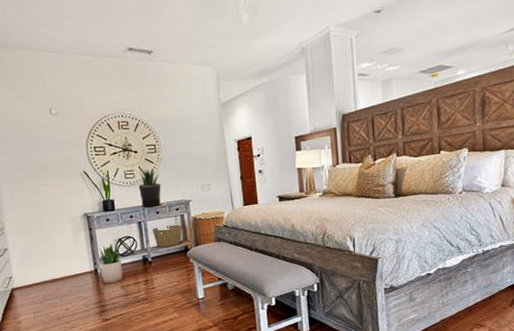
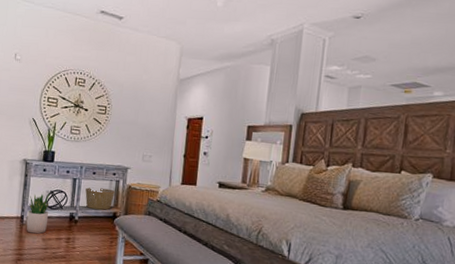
planter: present [138,167,161,208] -> none [80,126,104,167]

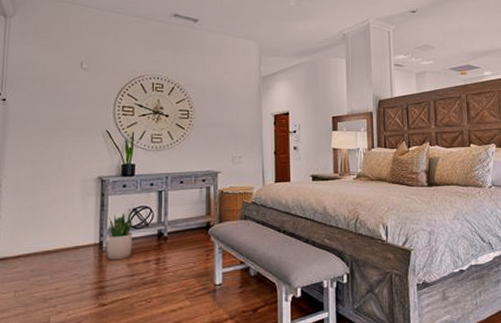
basket: present [85,187,115,210] -> none [173,197,206,221]

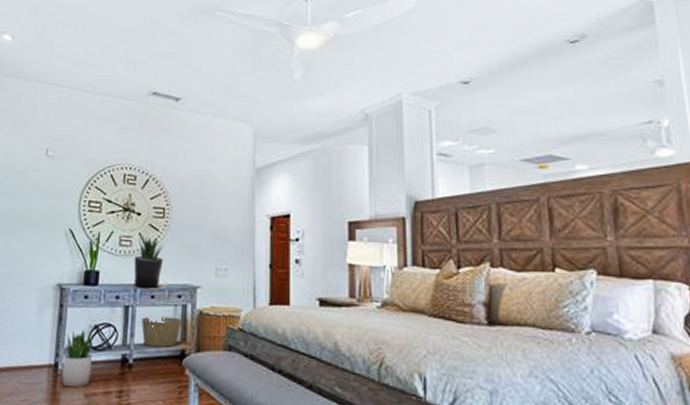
planter: none [164,132,189,176] -> present [133,234,164,289]
basket: none [173,197,206,221] -> present [141,316,181,348]

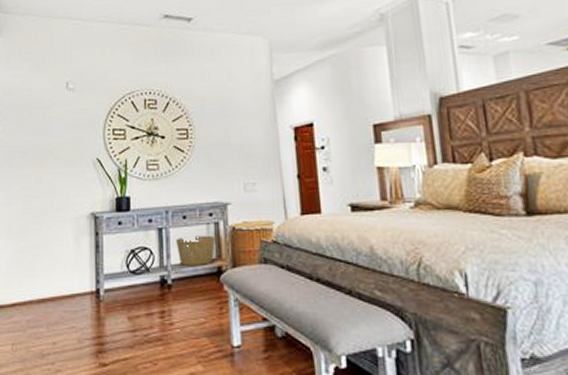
planter: present [62,329,94,388] -> none [104,254,133,312]
planter: present [133,234,164,289] -> none [162,157,192,210]

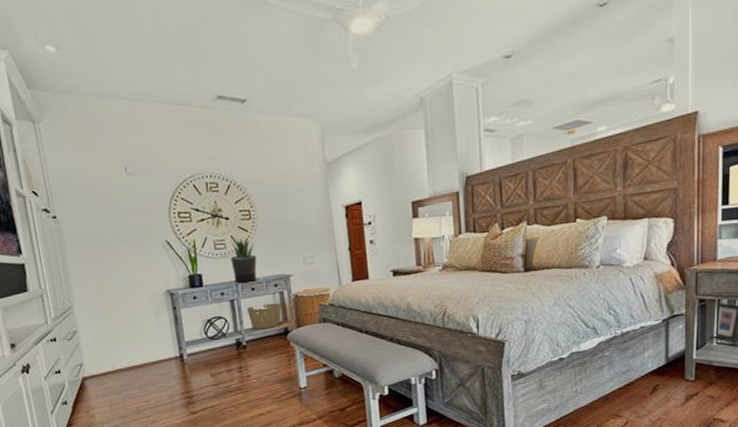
planter: none [162,157,192,210] -> present [230,236,257,284]

